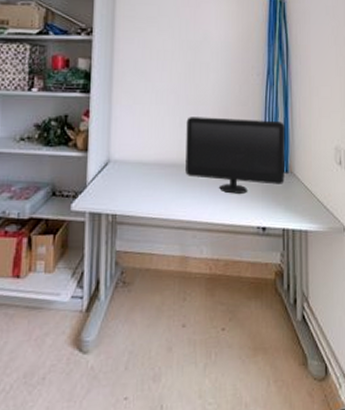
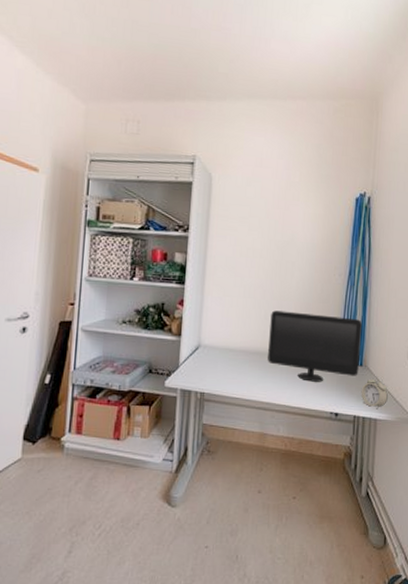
alarm clock: none [288,183,317,220] -> present [361,376,388,409]

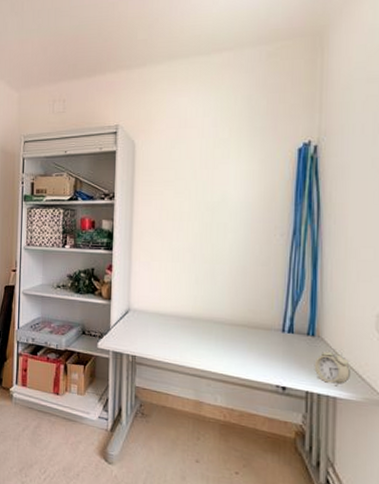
computer monitor: present [268,310,363,382] -> none [201,274,313,352]

